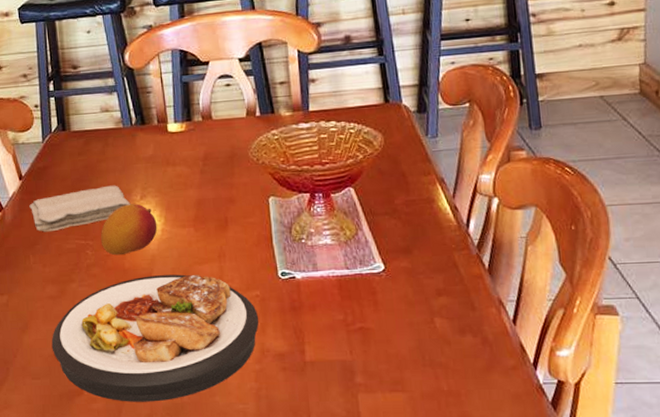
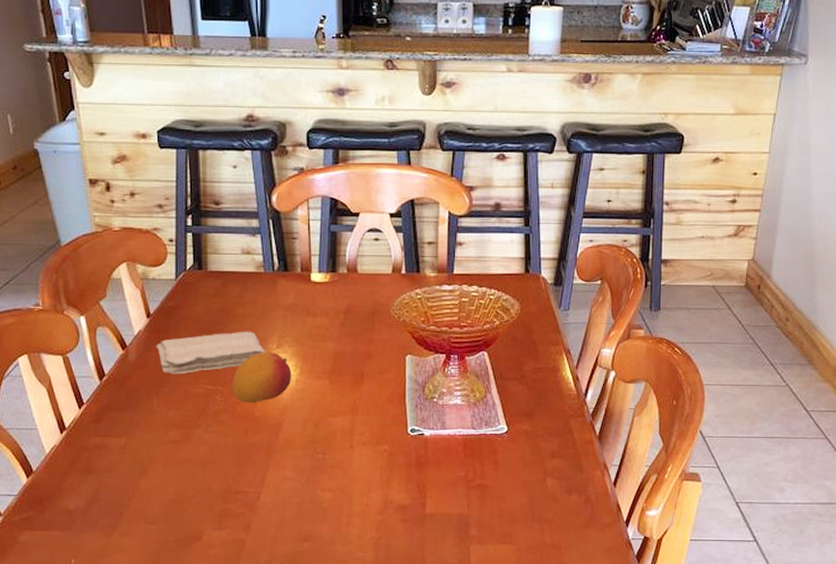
plate: present [51,274,259,402] -> none [171,425,385,549]

